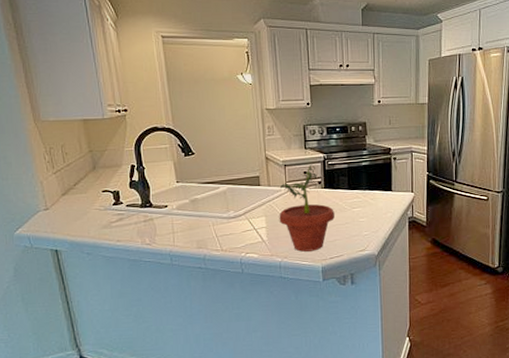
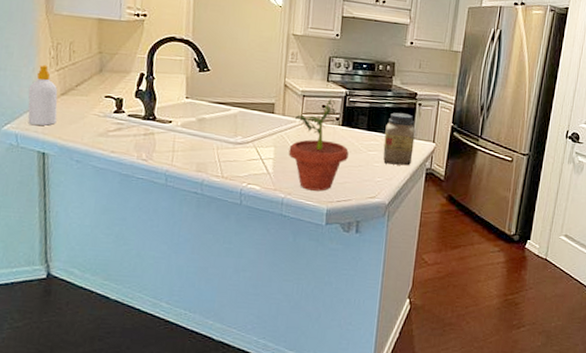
soap bottle: none [31,169,63,227] -> present [28,64,58,126]
jar: none [365,169,394,218] -> present [383,112,415,166]

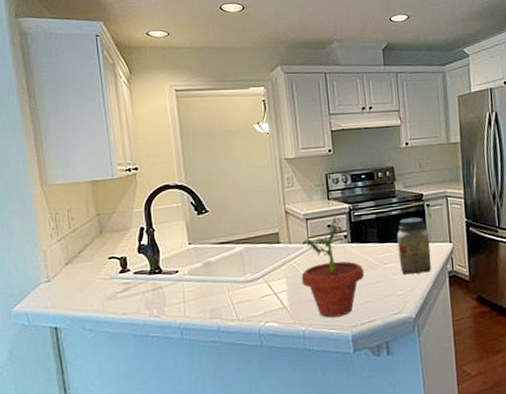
soap bottle: present [28,64,58,126] -> none [33,237,65,301]

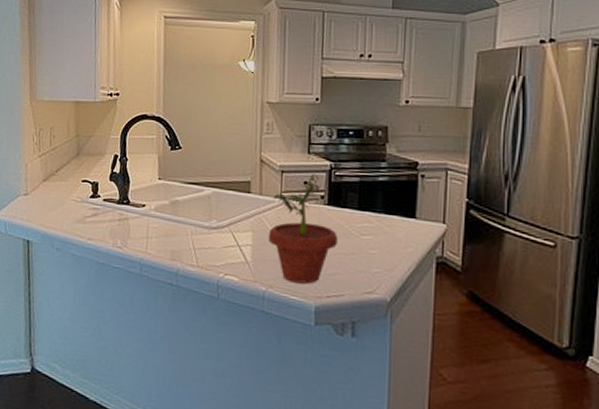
jar: present [397,217,431,275] -> none [379,187,419,254]

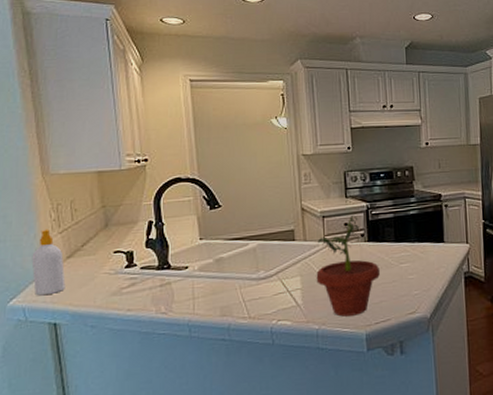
soap bottle: none [14,151,41,213] -> present [31,229,66,296]

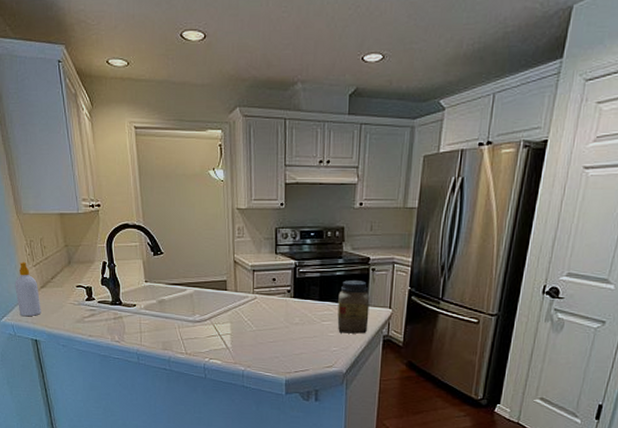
potted plant: present [316,211,380,317] -> none [244,268,302,363]
jar: none [414,218,448,274] -> present [337,280,370,334]

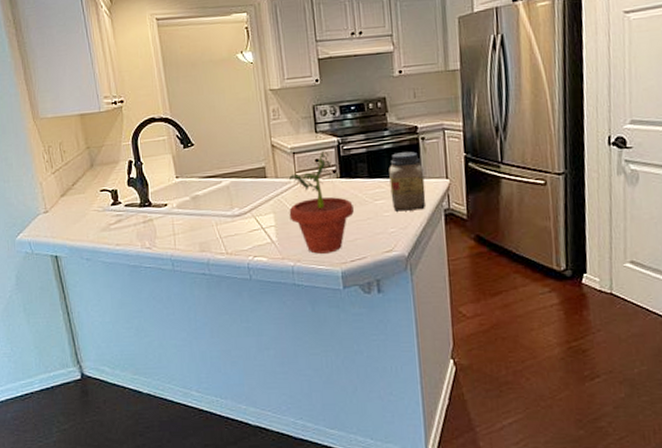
soap bottle: present [15,261,42,317] -> none [31,169,62,231]
potted plant: none [244,268,302,363] -> present [289,147,354,254]

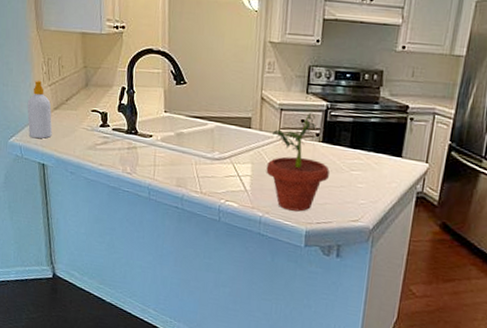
soap bottle: none [31,169,62,231] -> present [27,80,53,139]
jar: present [389,151,426,212] -> none [367,128,406,188]

